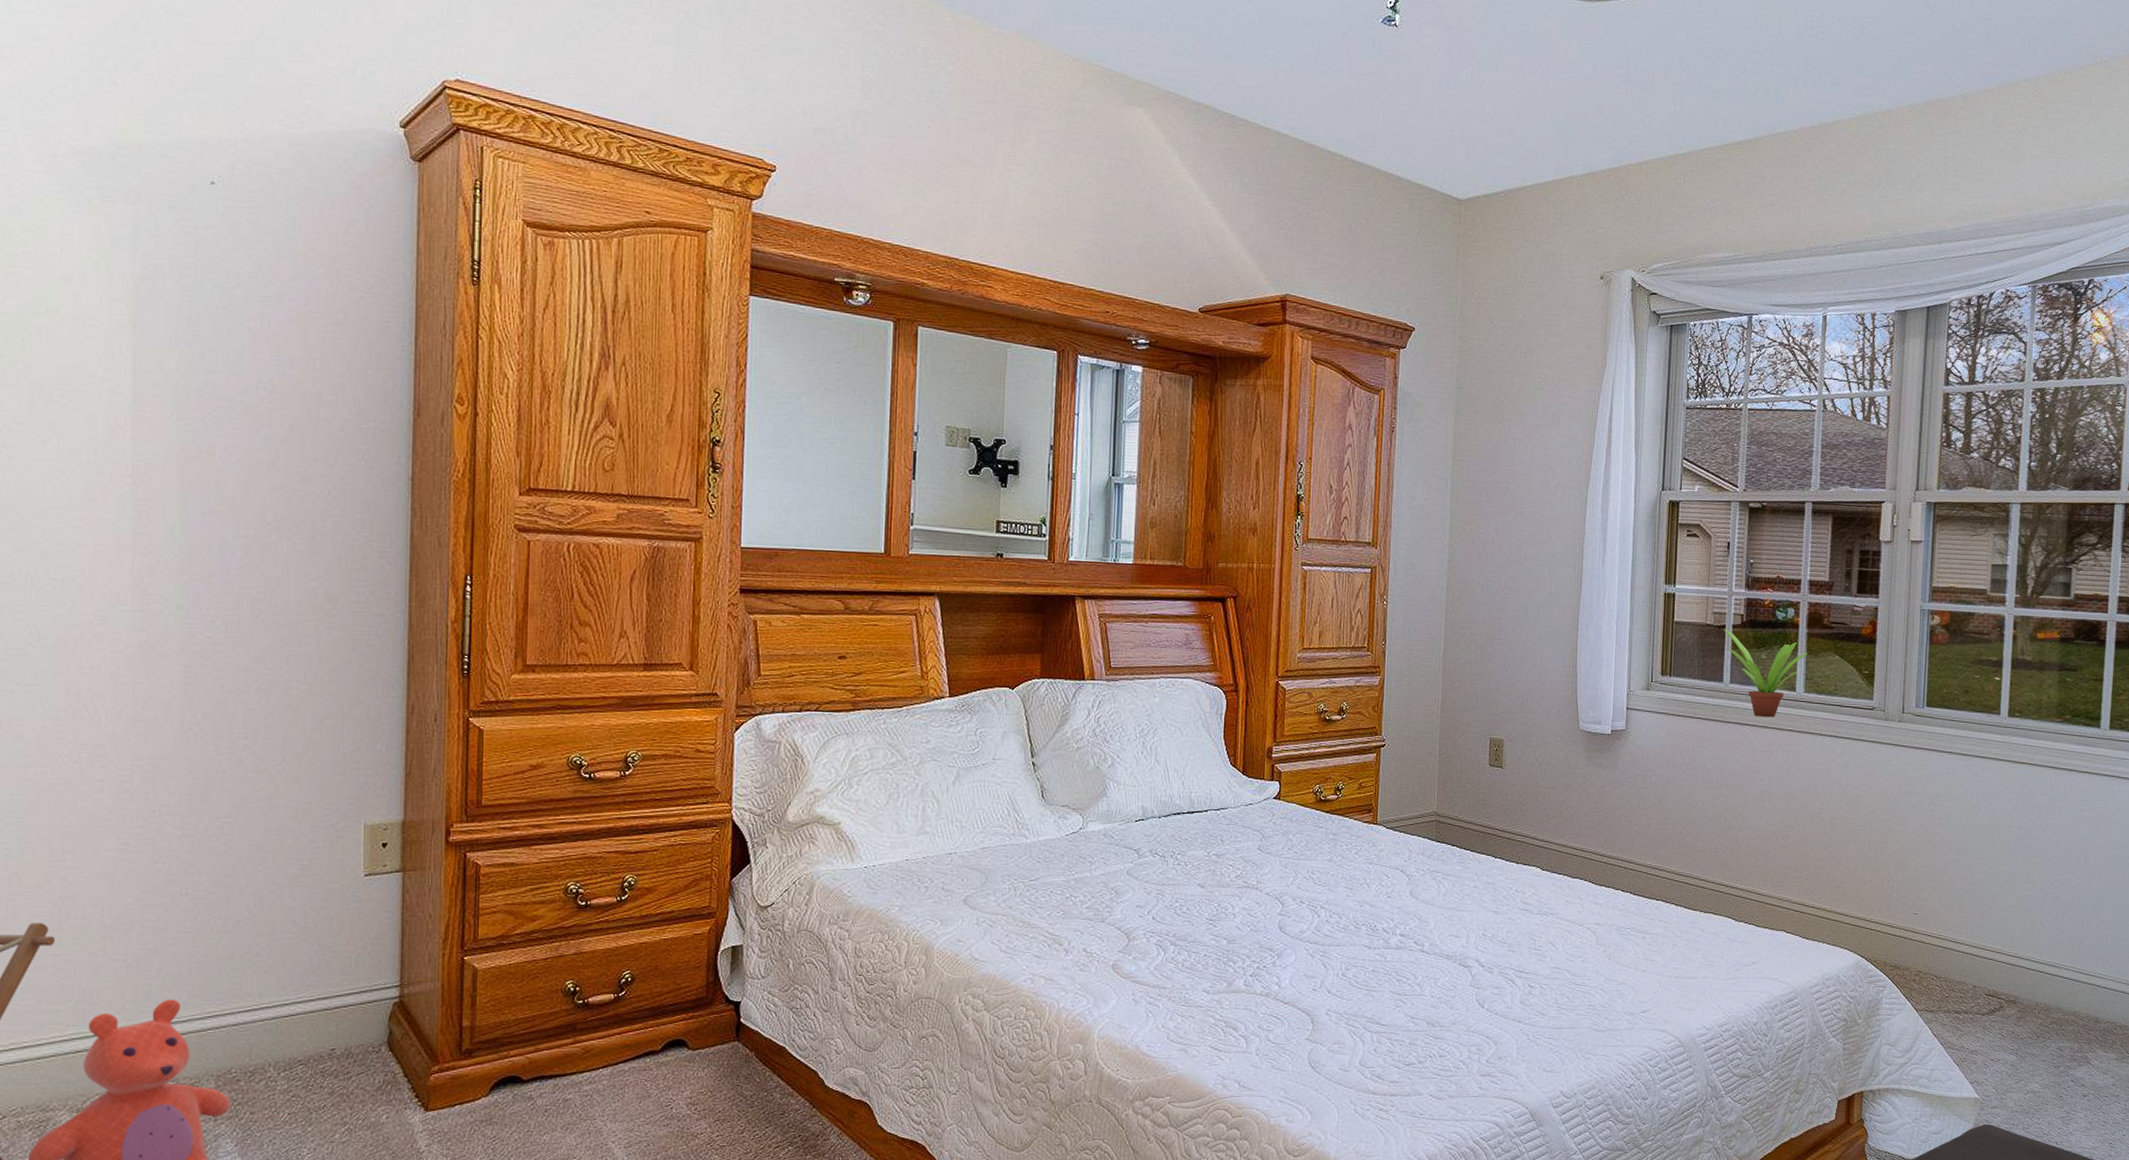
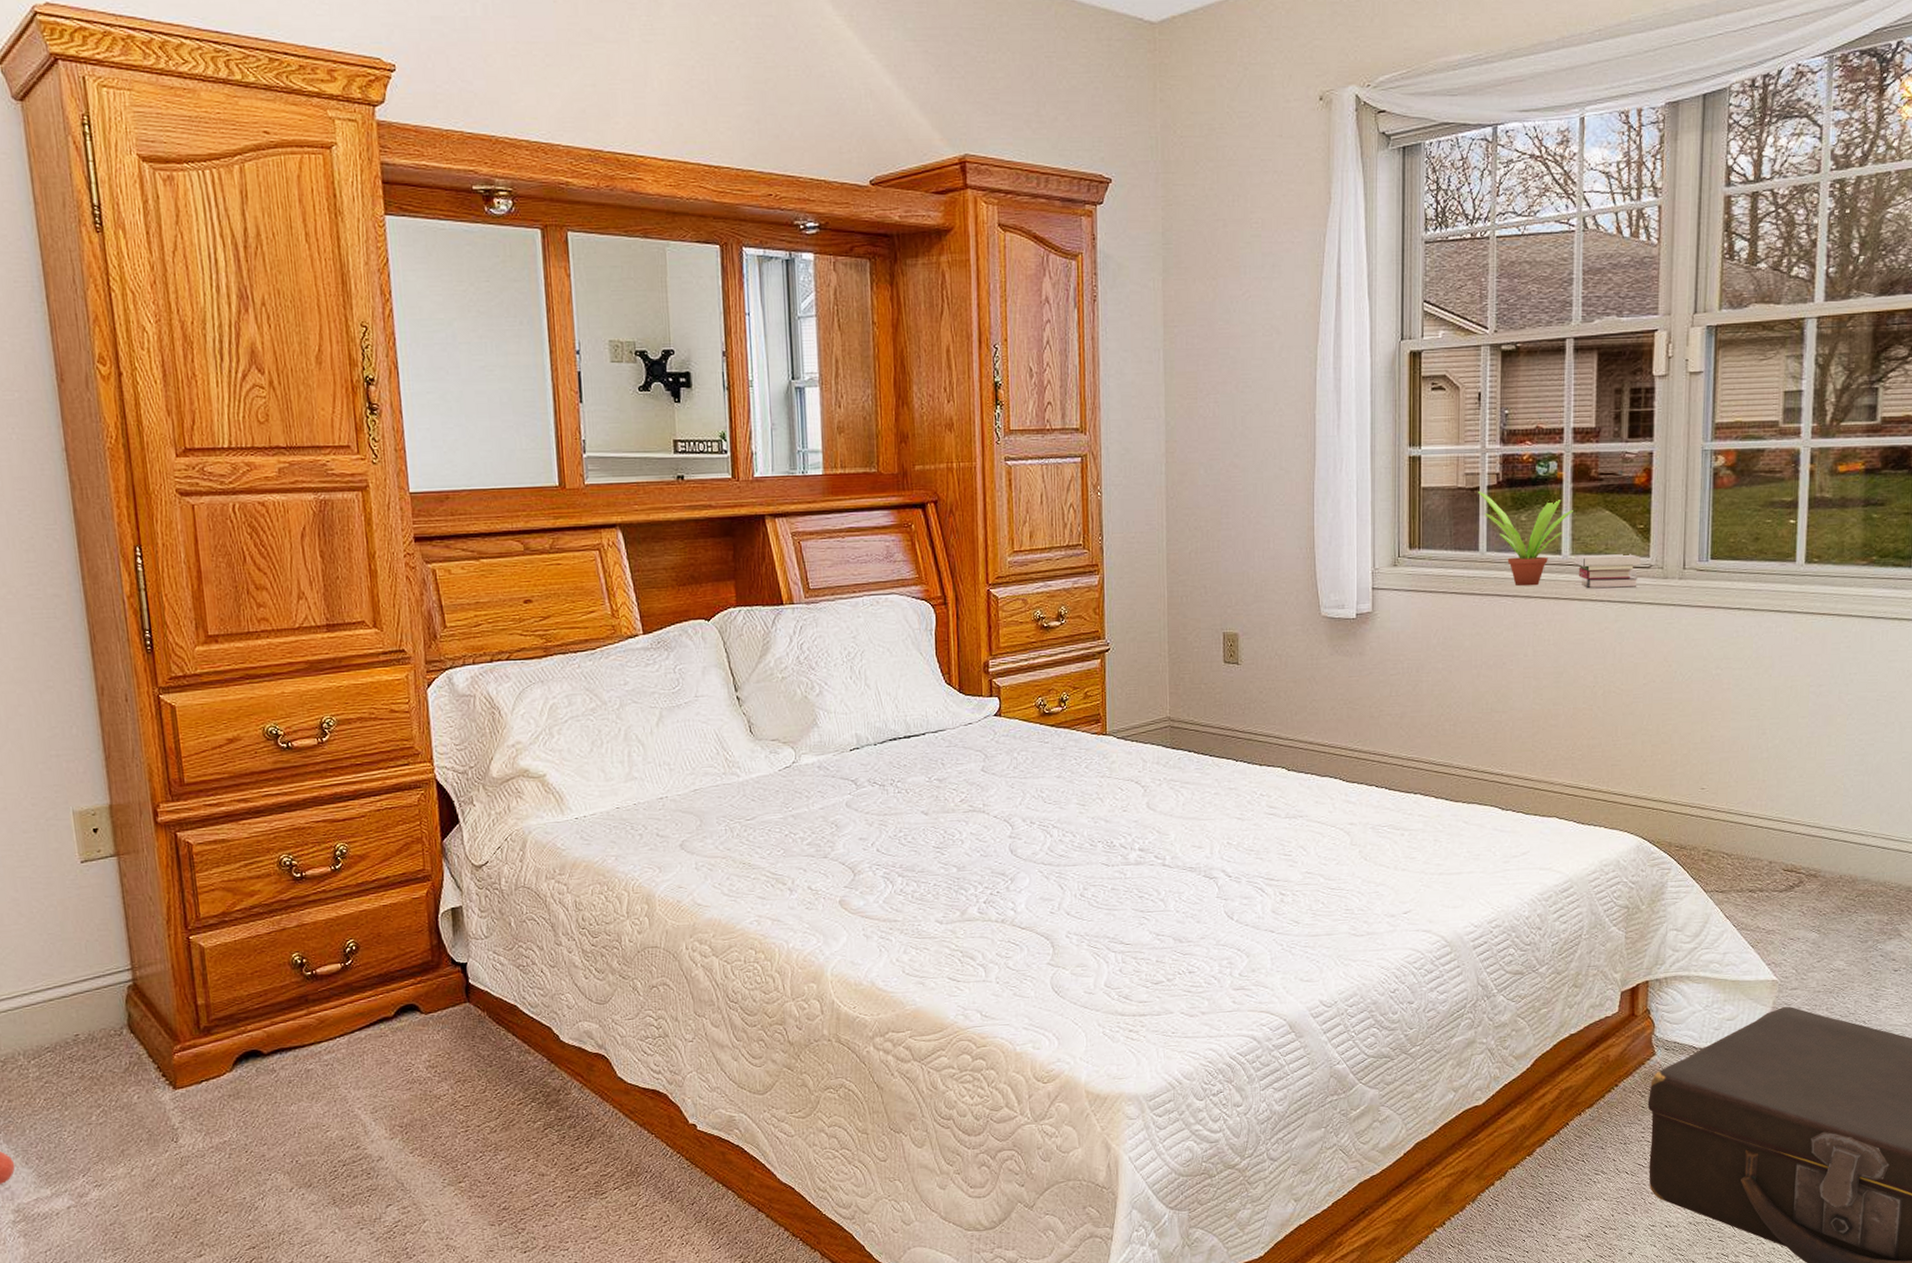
books: none [1807,693,1865,727] -> present [1575,554,1641,589]

